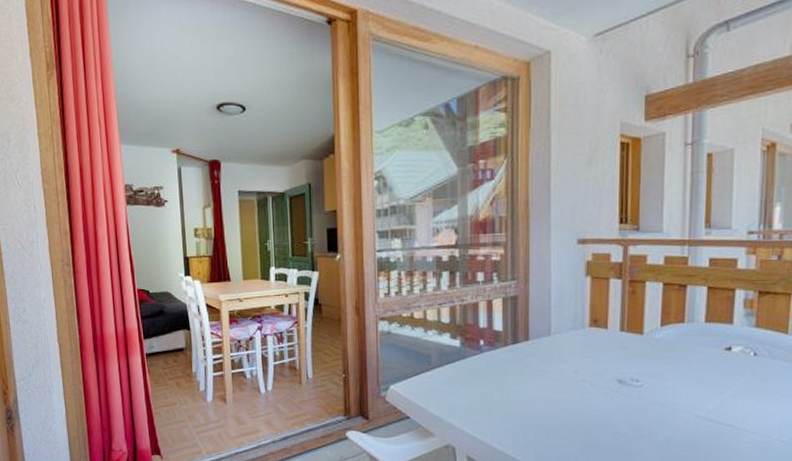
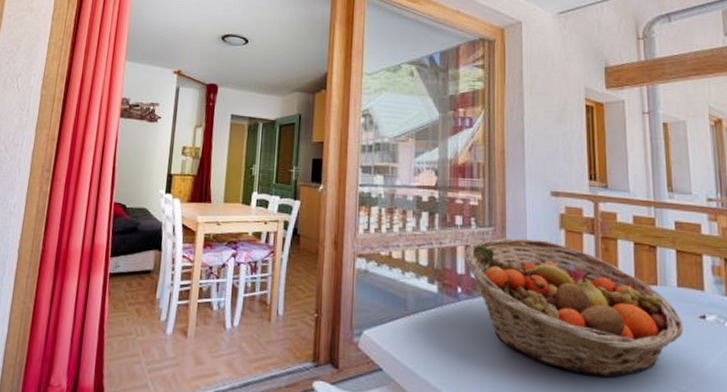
fruit basket: none [486,289,707,409] -> present [463,238,683,378]

